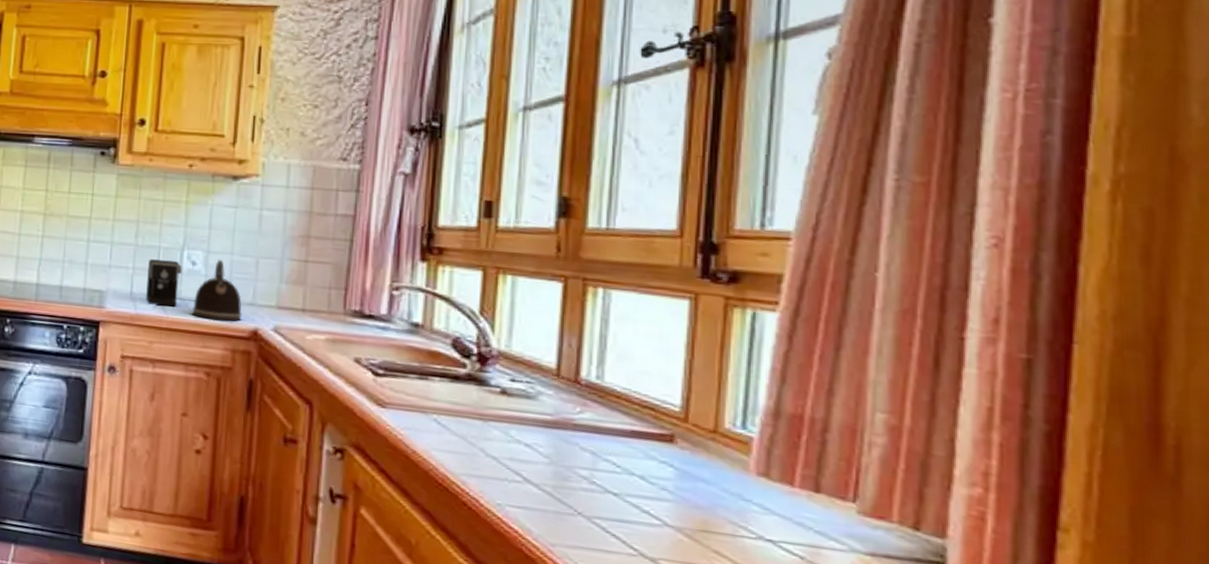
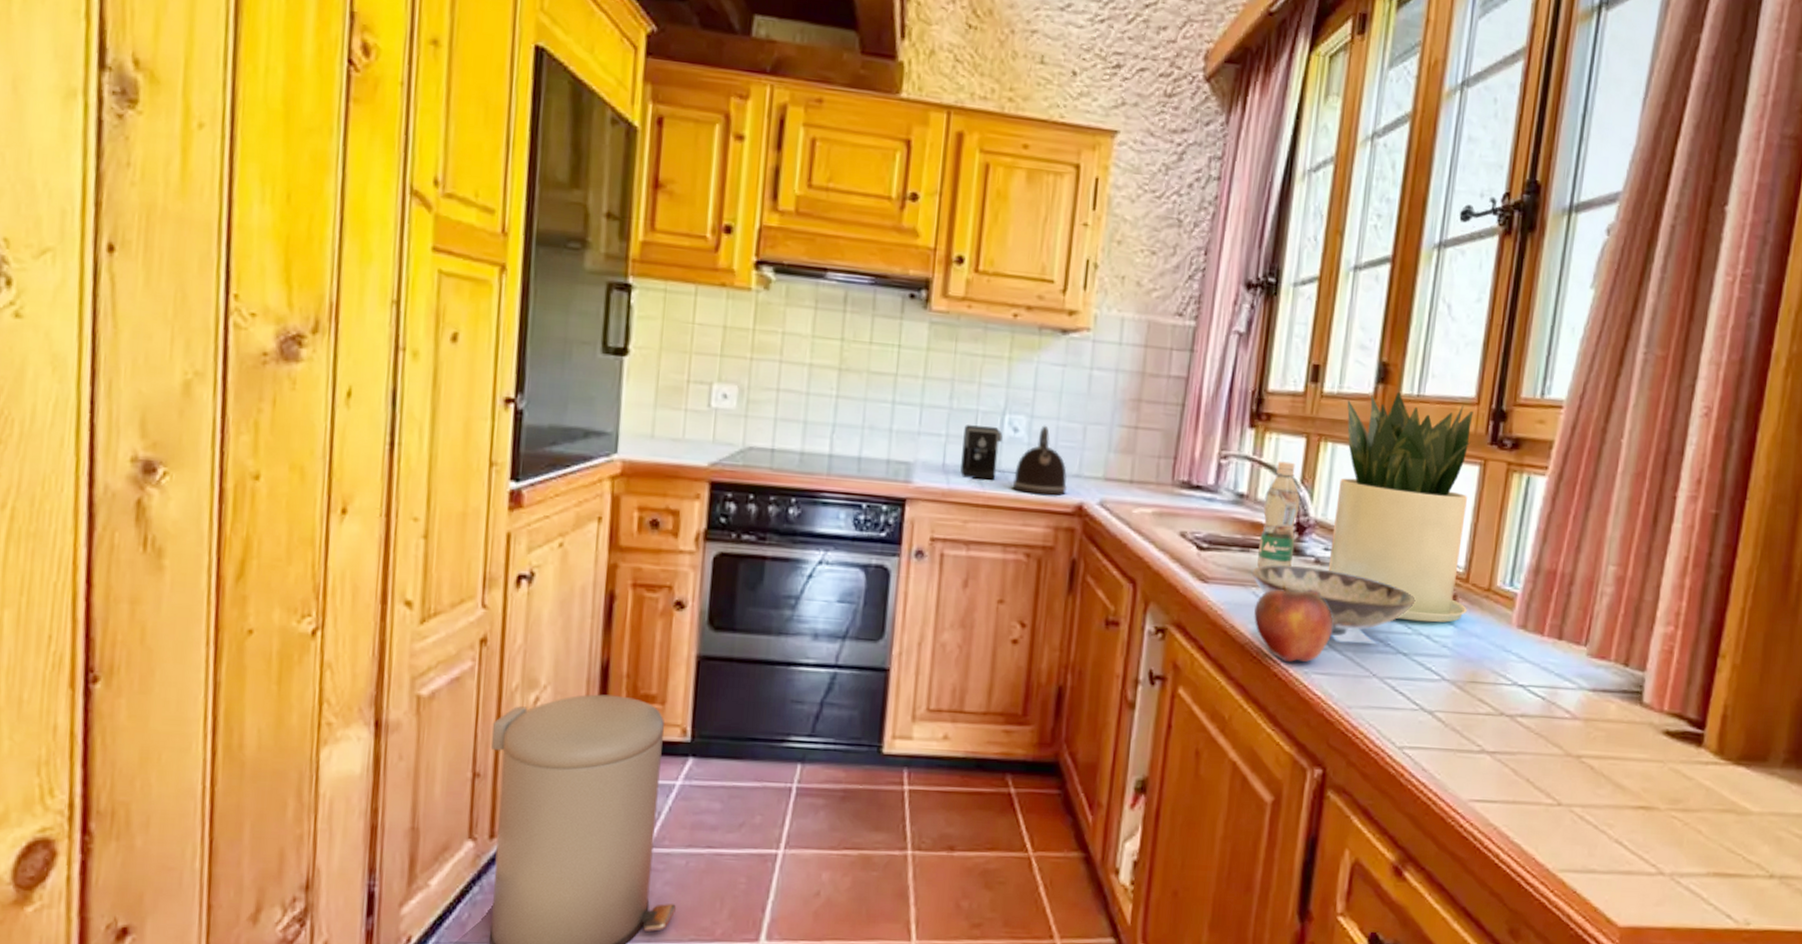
bowl: none [431,393,623,470] -> present [1251,565,1416,636]
bottle: none [437,293,480,397] -> present [1257,461,1300,568]
fruit: none [437,413,527,494] -> present [1254,584,1333,663]
planter: none [516,226,689,464] -> present [1328,393,1474,623]

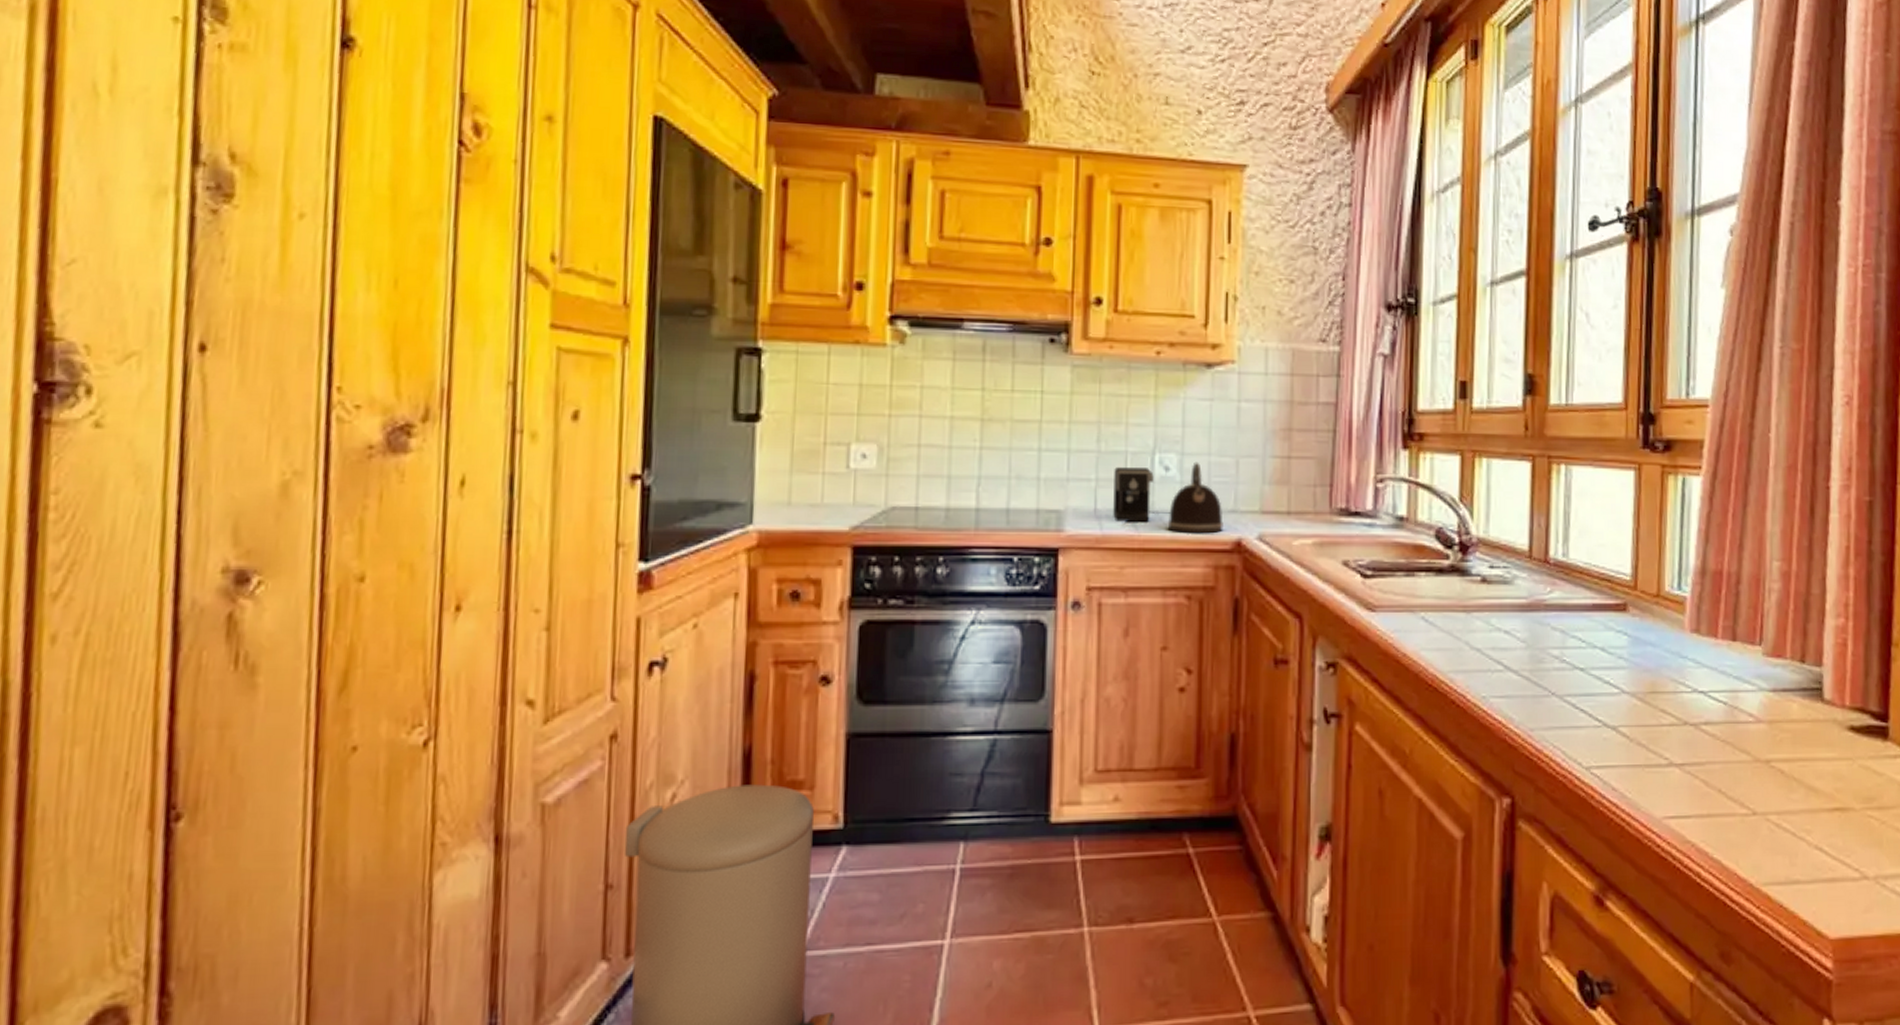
bowl: present [1251,565,1416,636] -> none [1419,587,1586,656]
fruit: present [1254,584,1333,663] -> none [1425,607,1507,687]
bottle: present [1257,461,1300,568] -> none [1424,481,1460,591]
planter: present [1328,393,1474,623] -> none [1495,403,1639,634]

